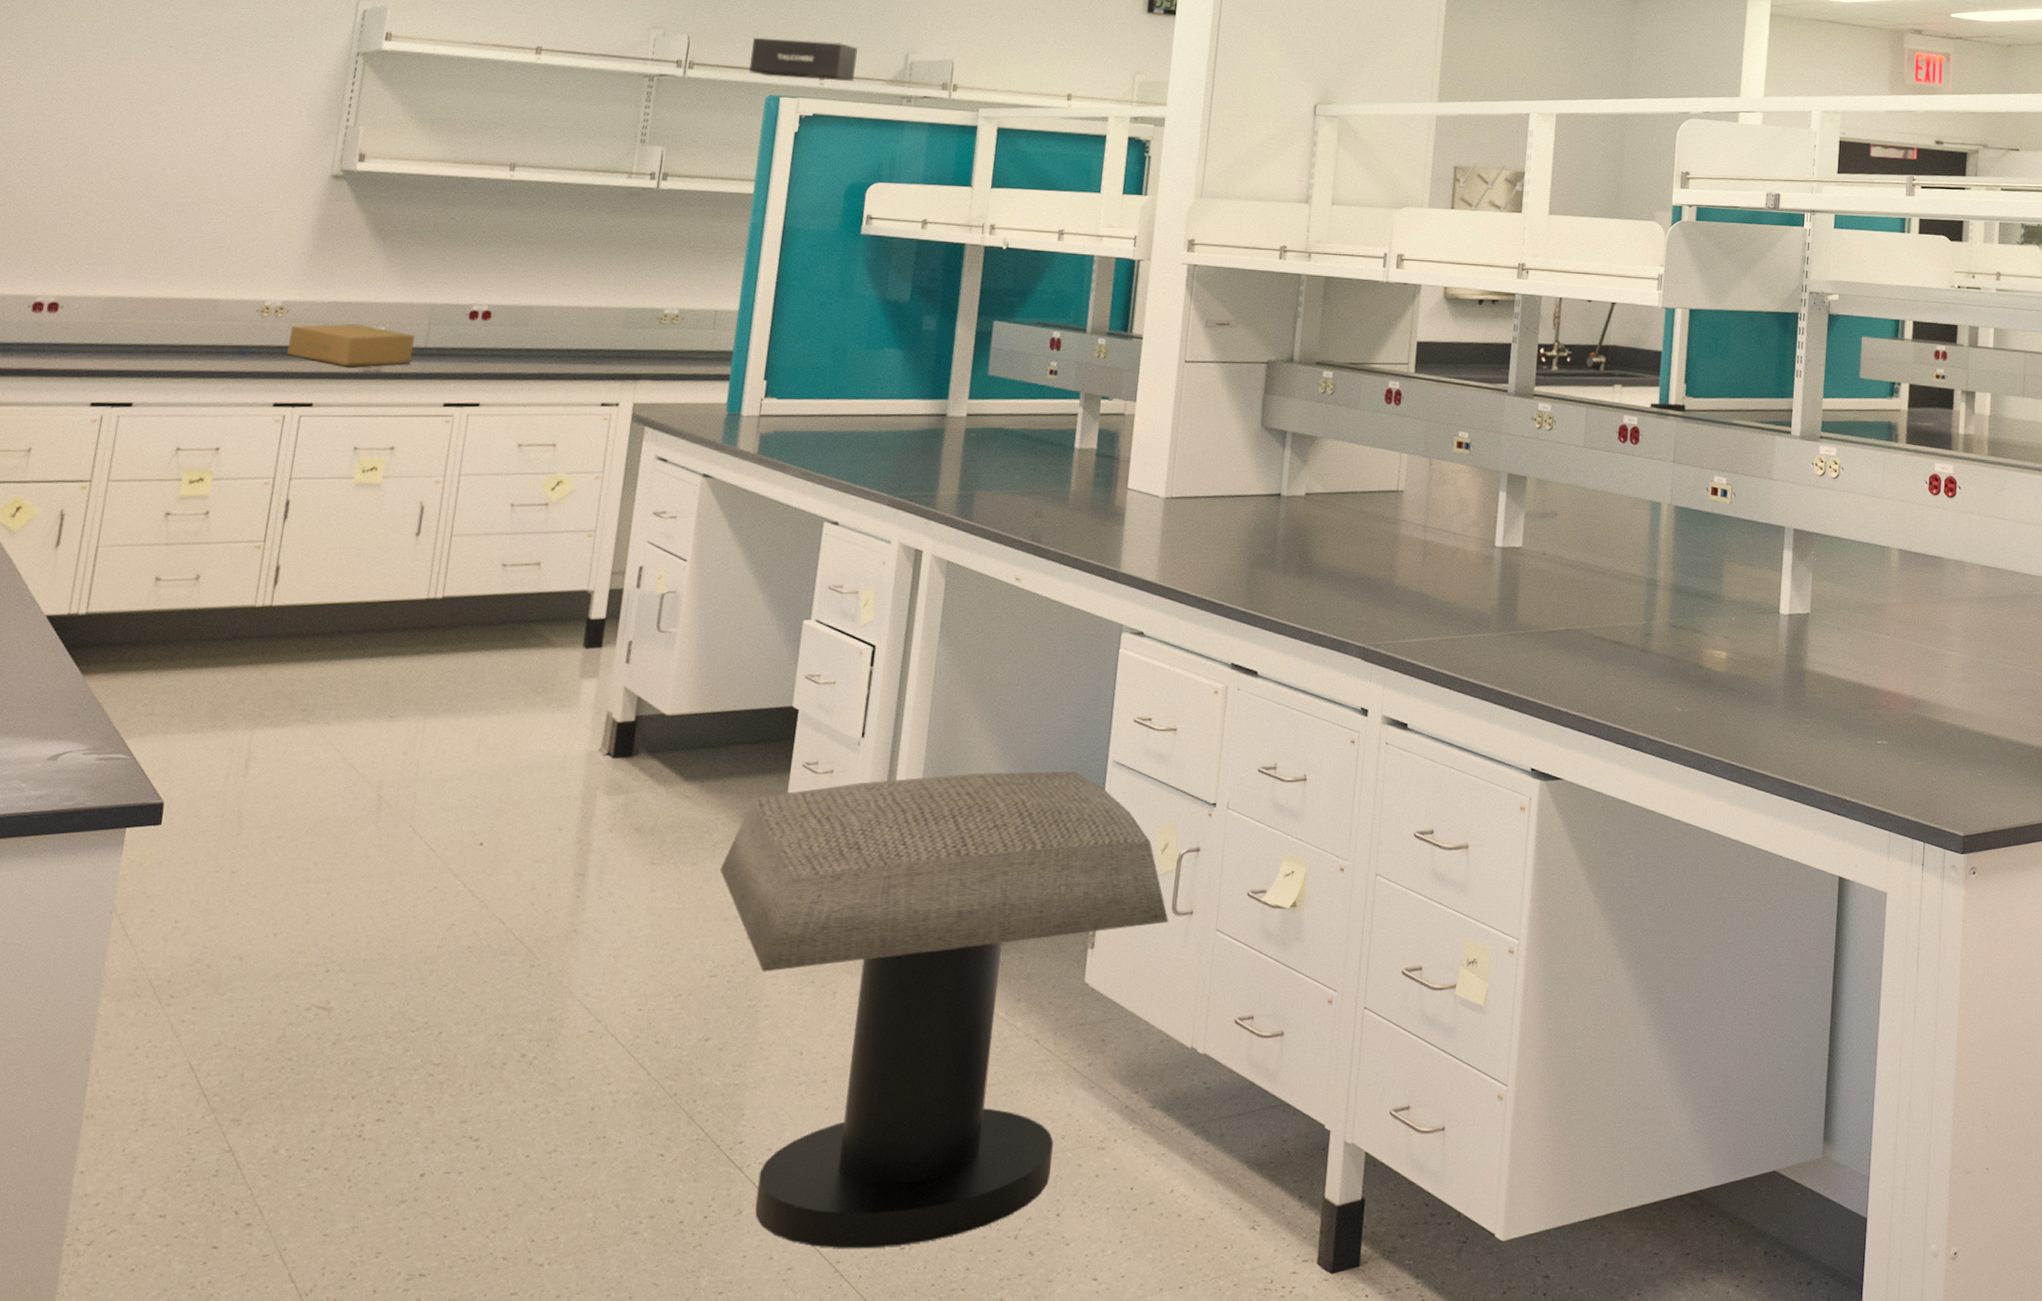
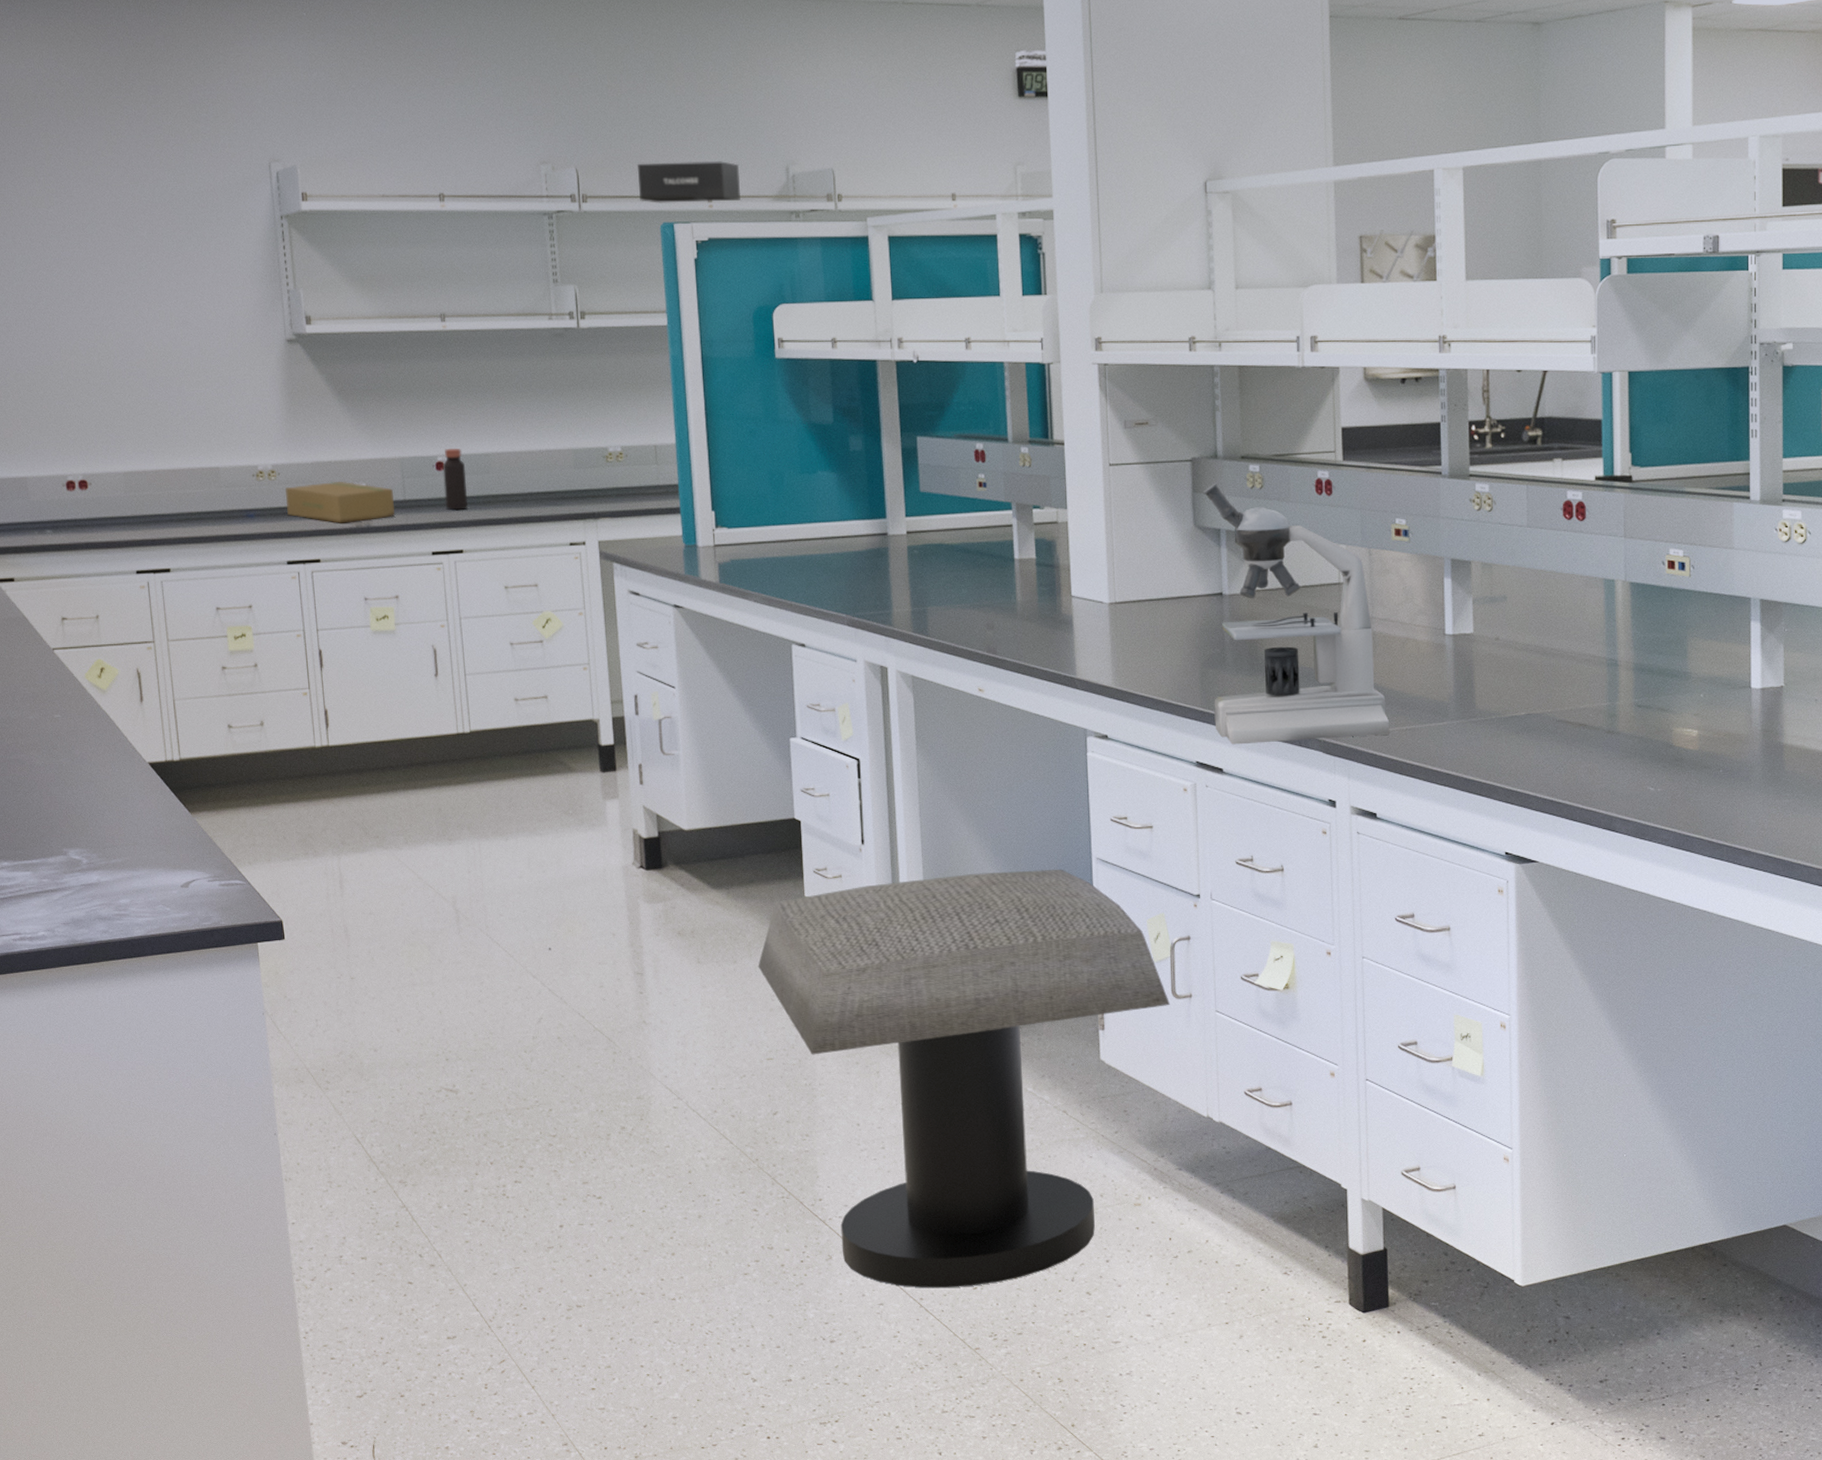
bottle: none [470,297,503,362] -> present [442,448,468,511]
microscope: none [1255,386,1431,648] -> present [1203,482,1390,745]

